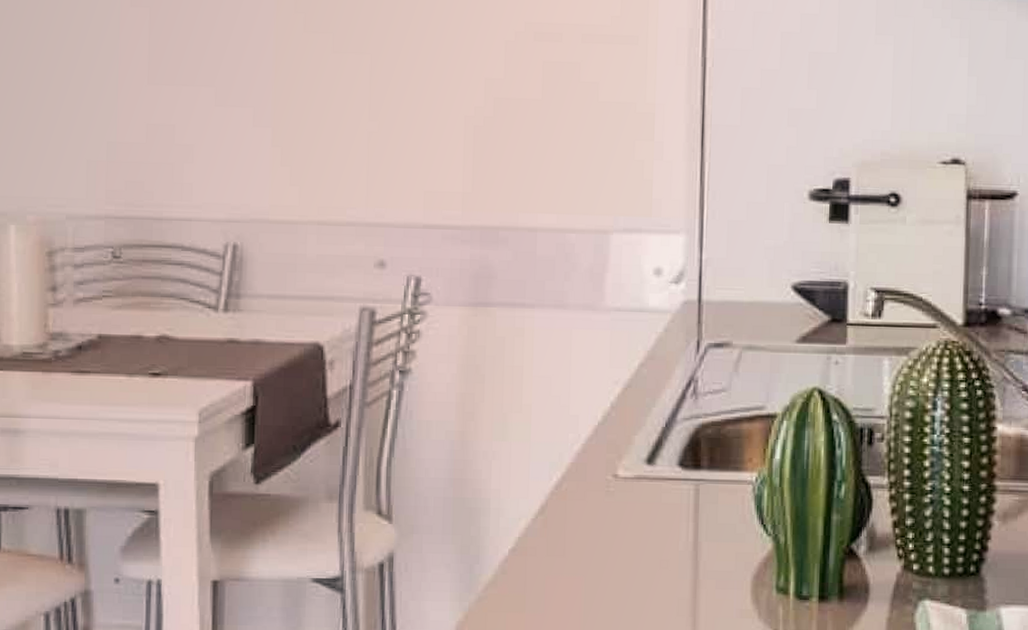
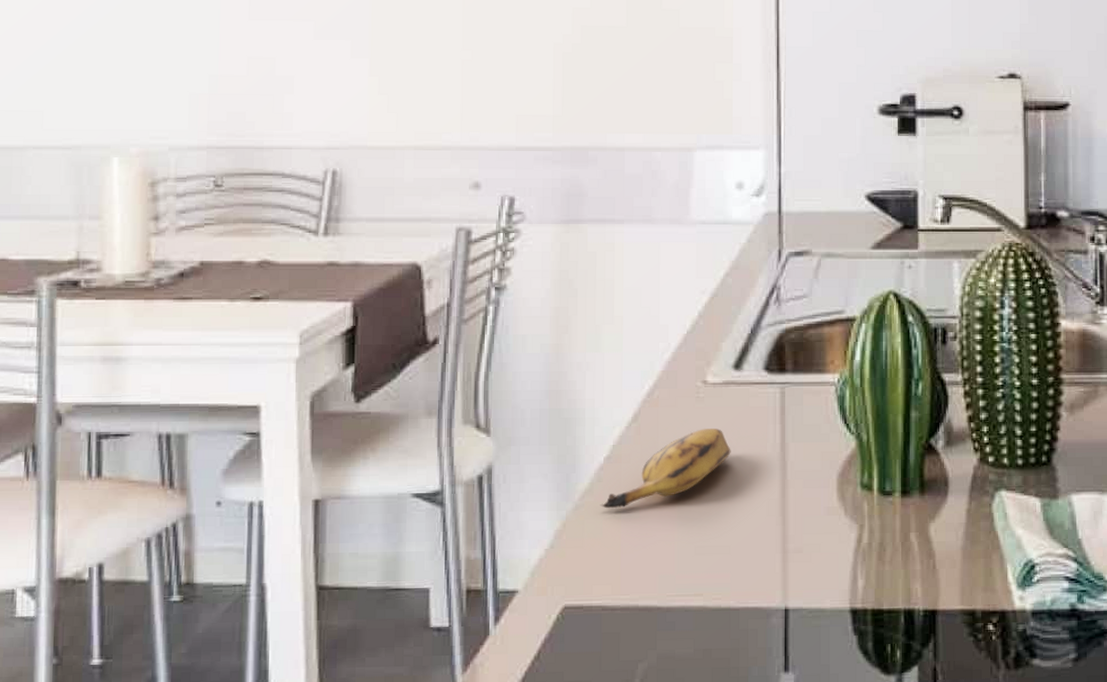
banana: none [504,524,641,602] -> present [601,429,731,509]

